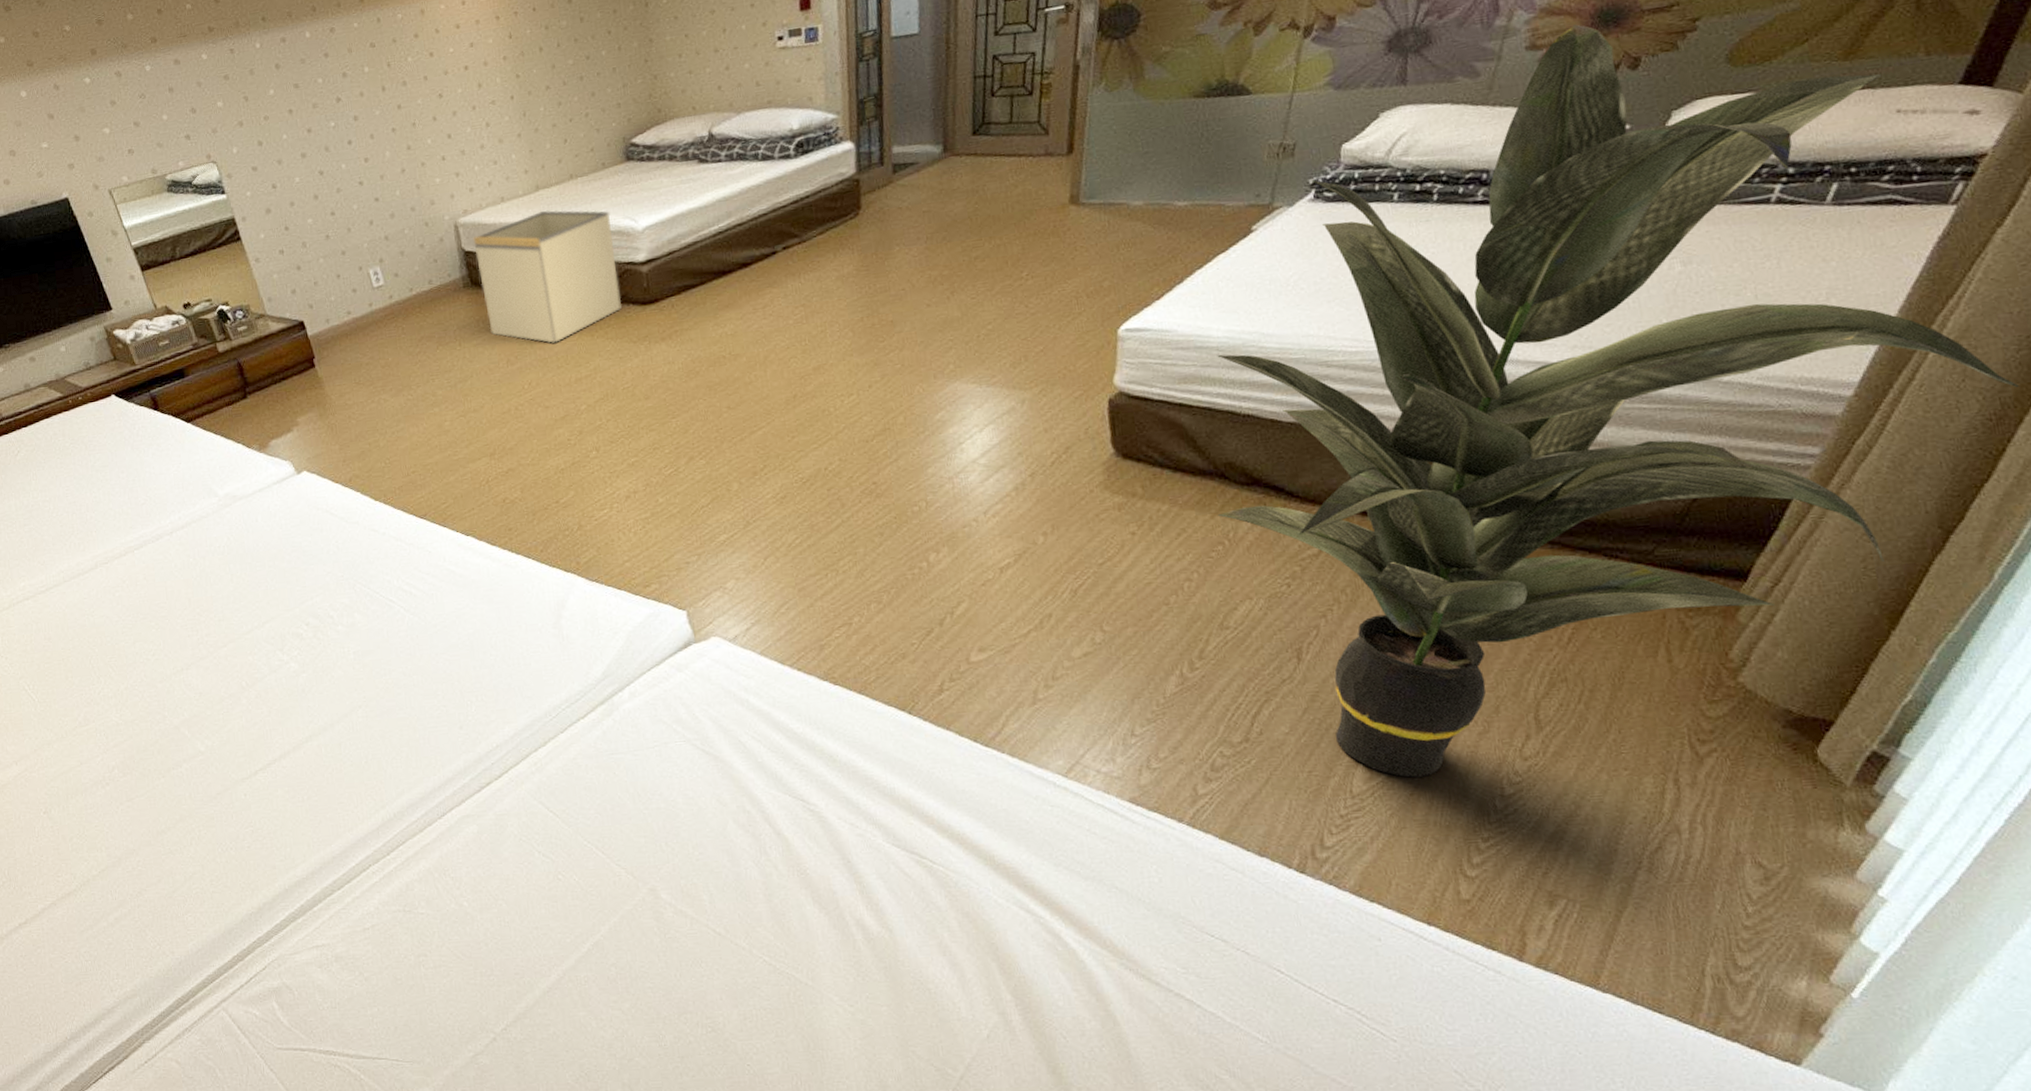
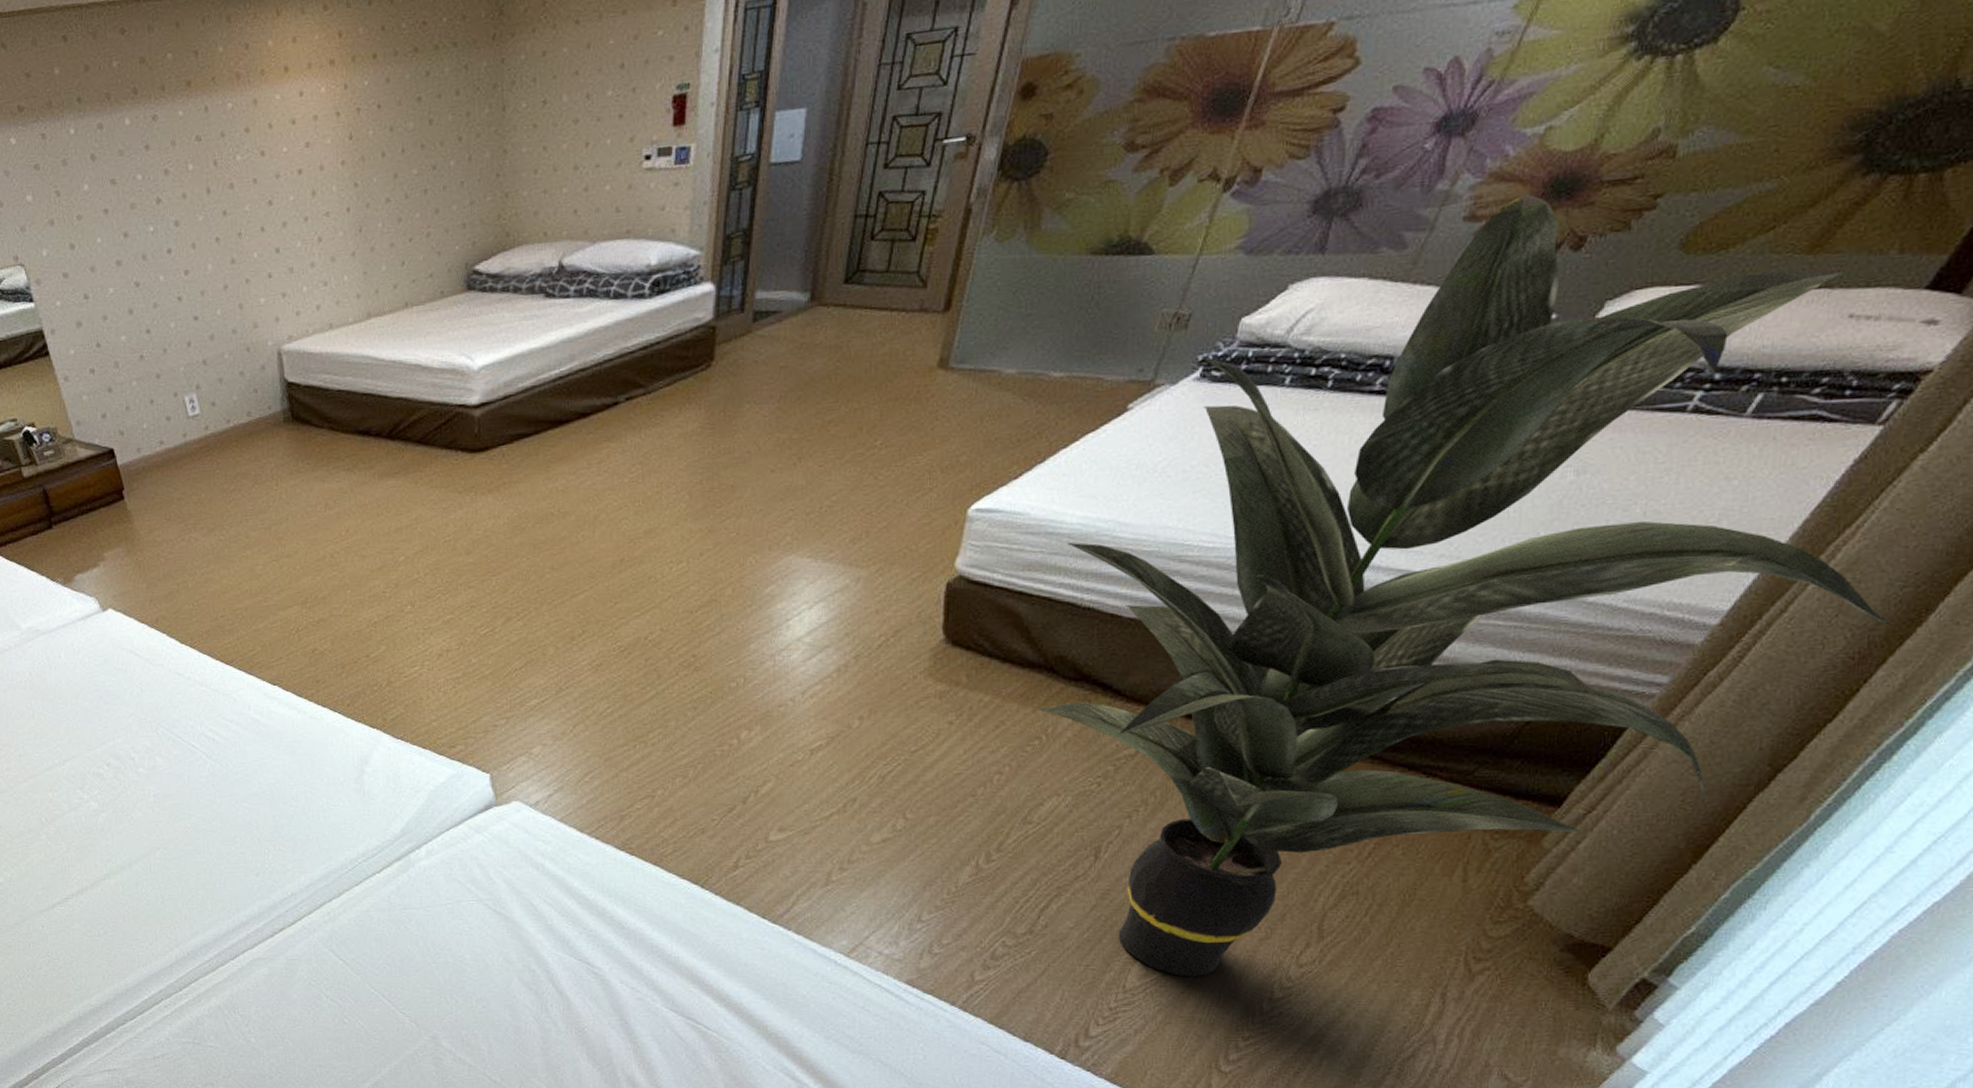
storage bin: present [473,210,622,344] -> none [297,341,449,489]

